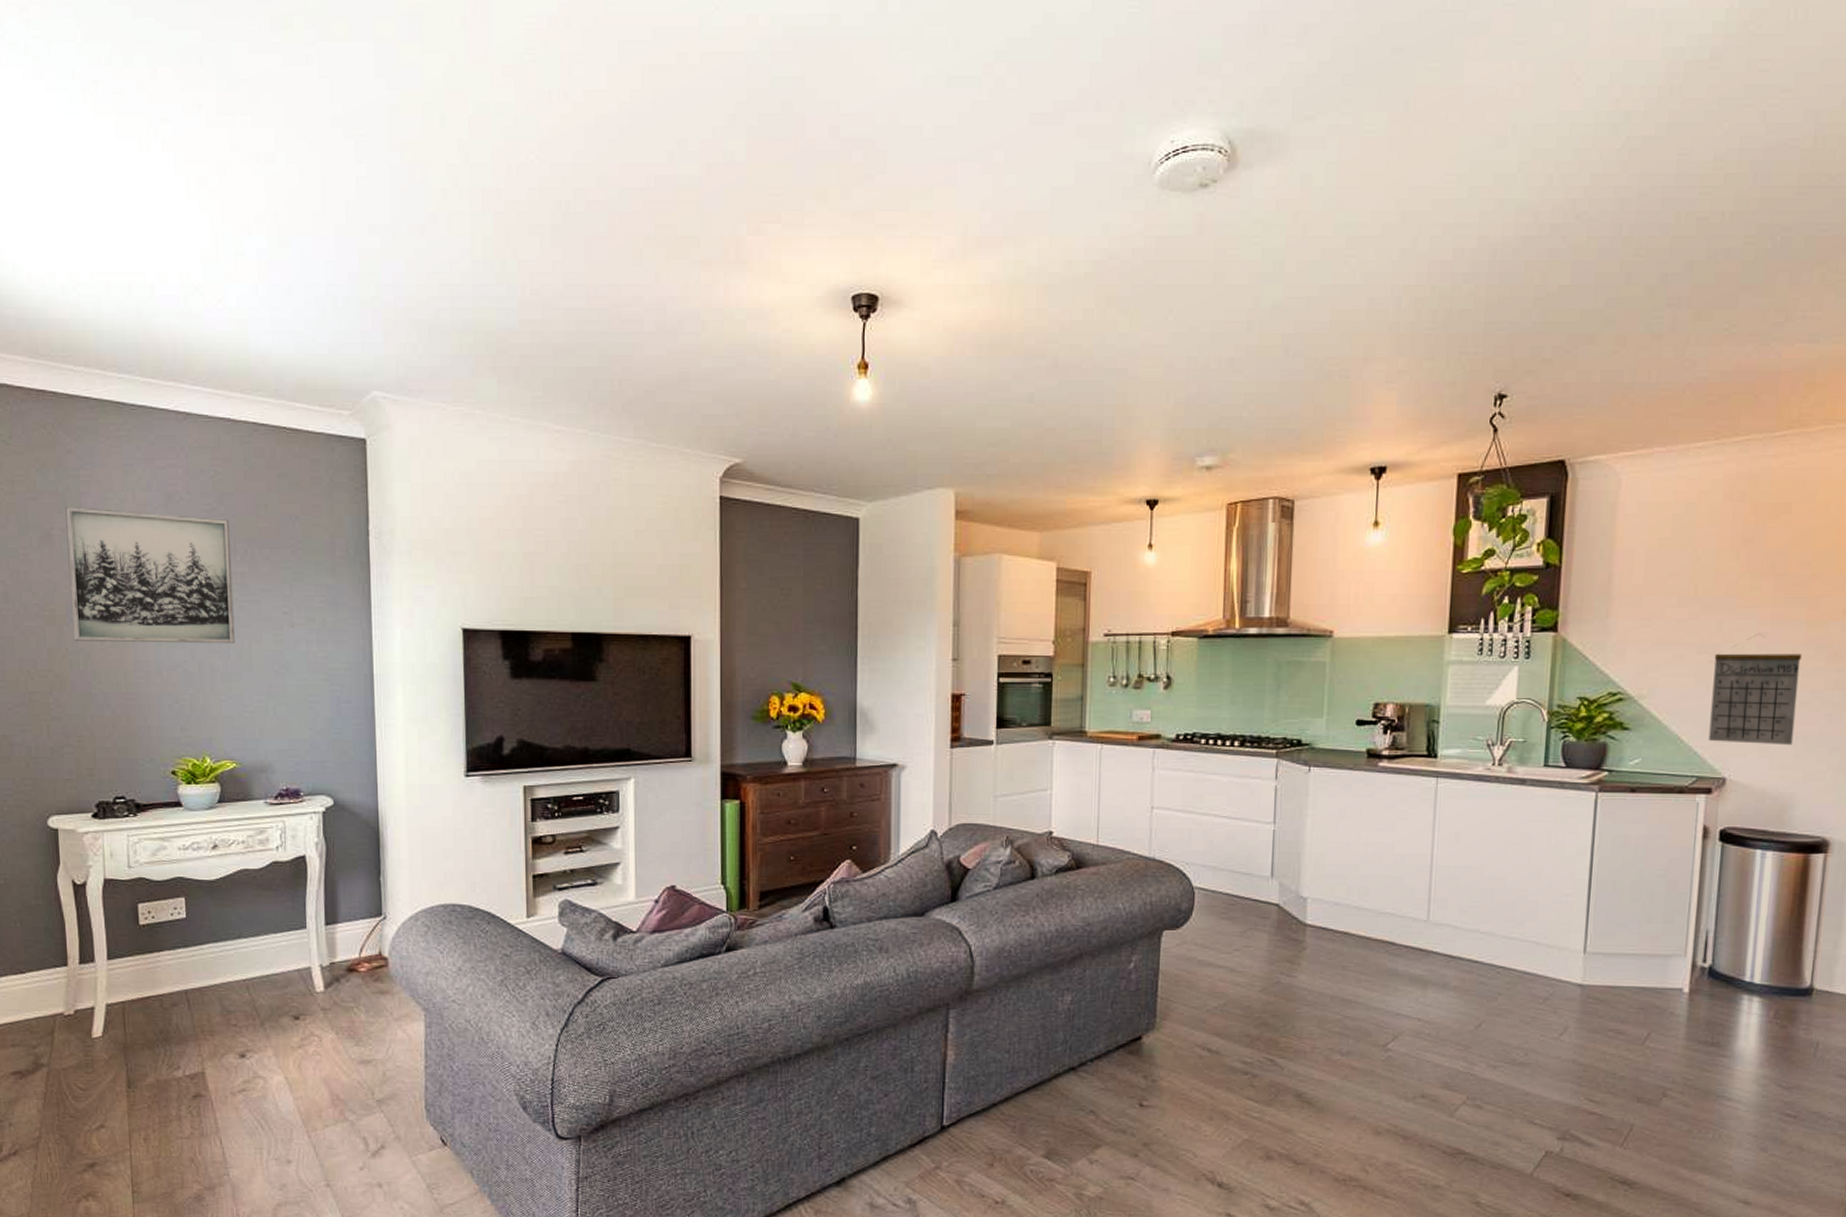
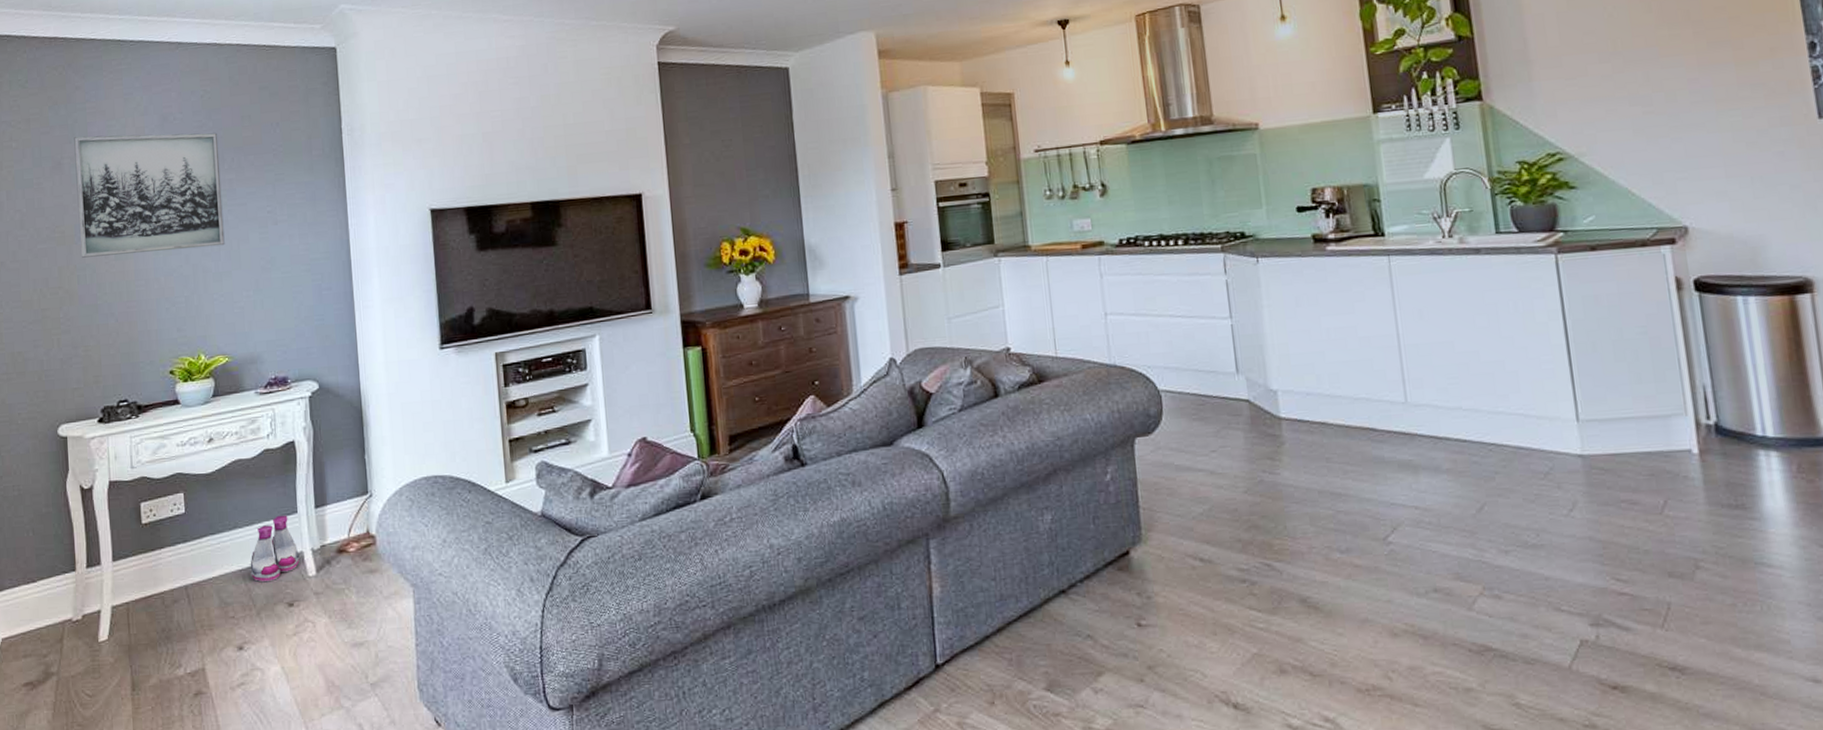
boots: none [254,929,307,994] -> present [250,515,300,583]
calendar: present [1708,635,1803,746] -> none [1647,81,1750,192]

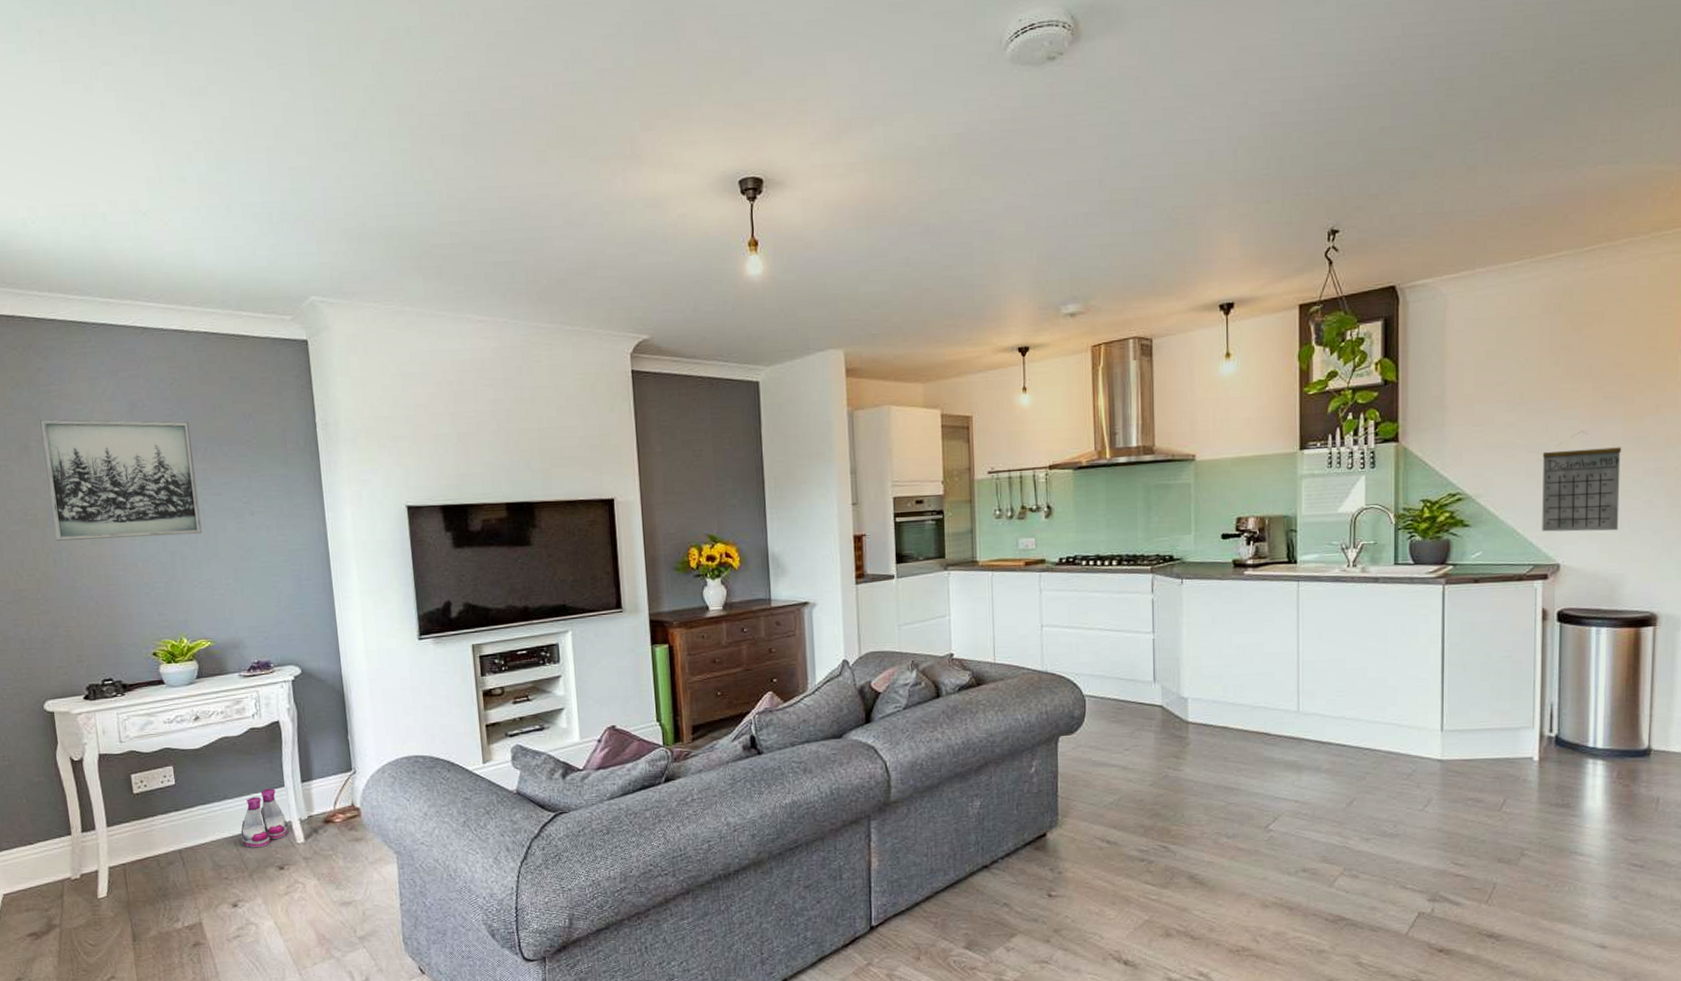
calendar: none [1647,81,1750,192] -> present [1542,432,1622,532]

